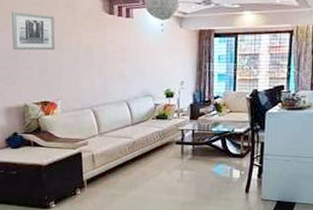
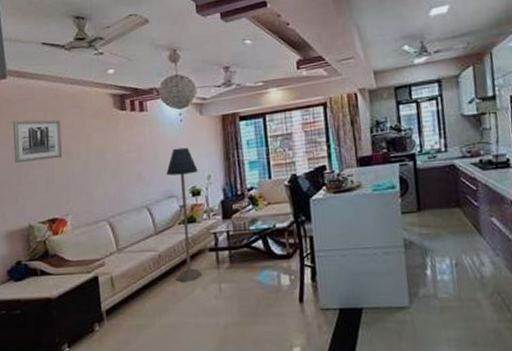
floor lamp: none [145,54,173,166] -> present [166,147,203,282]

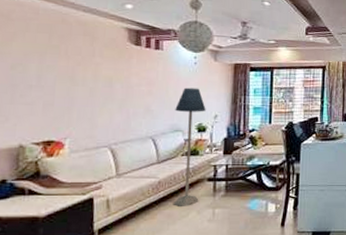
wall art: present [13,119,63,164] -> none [8,38,68,83]

